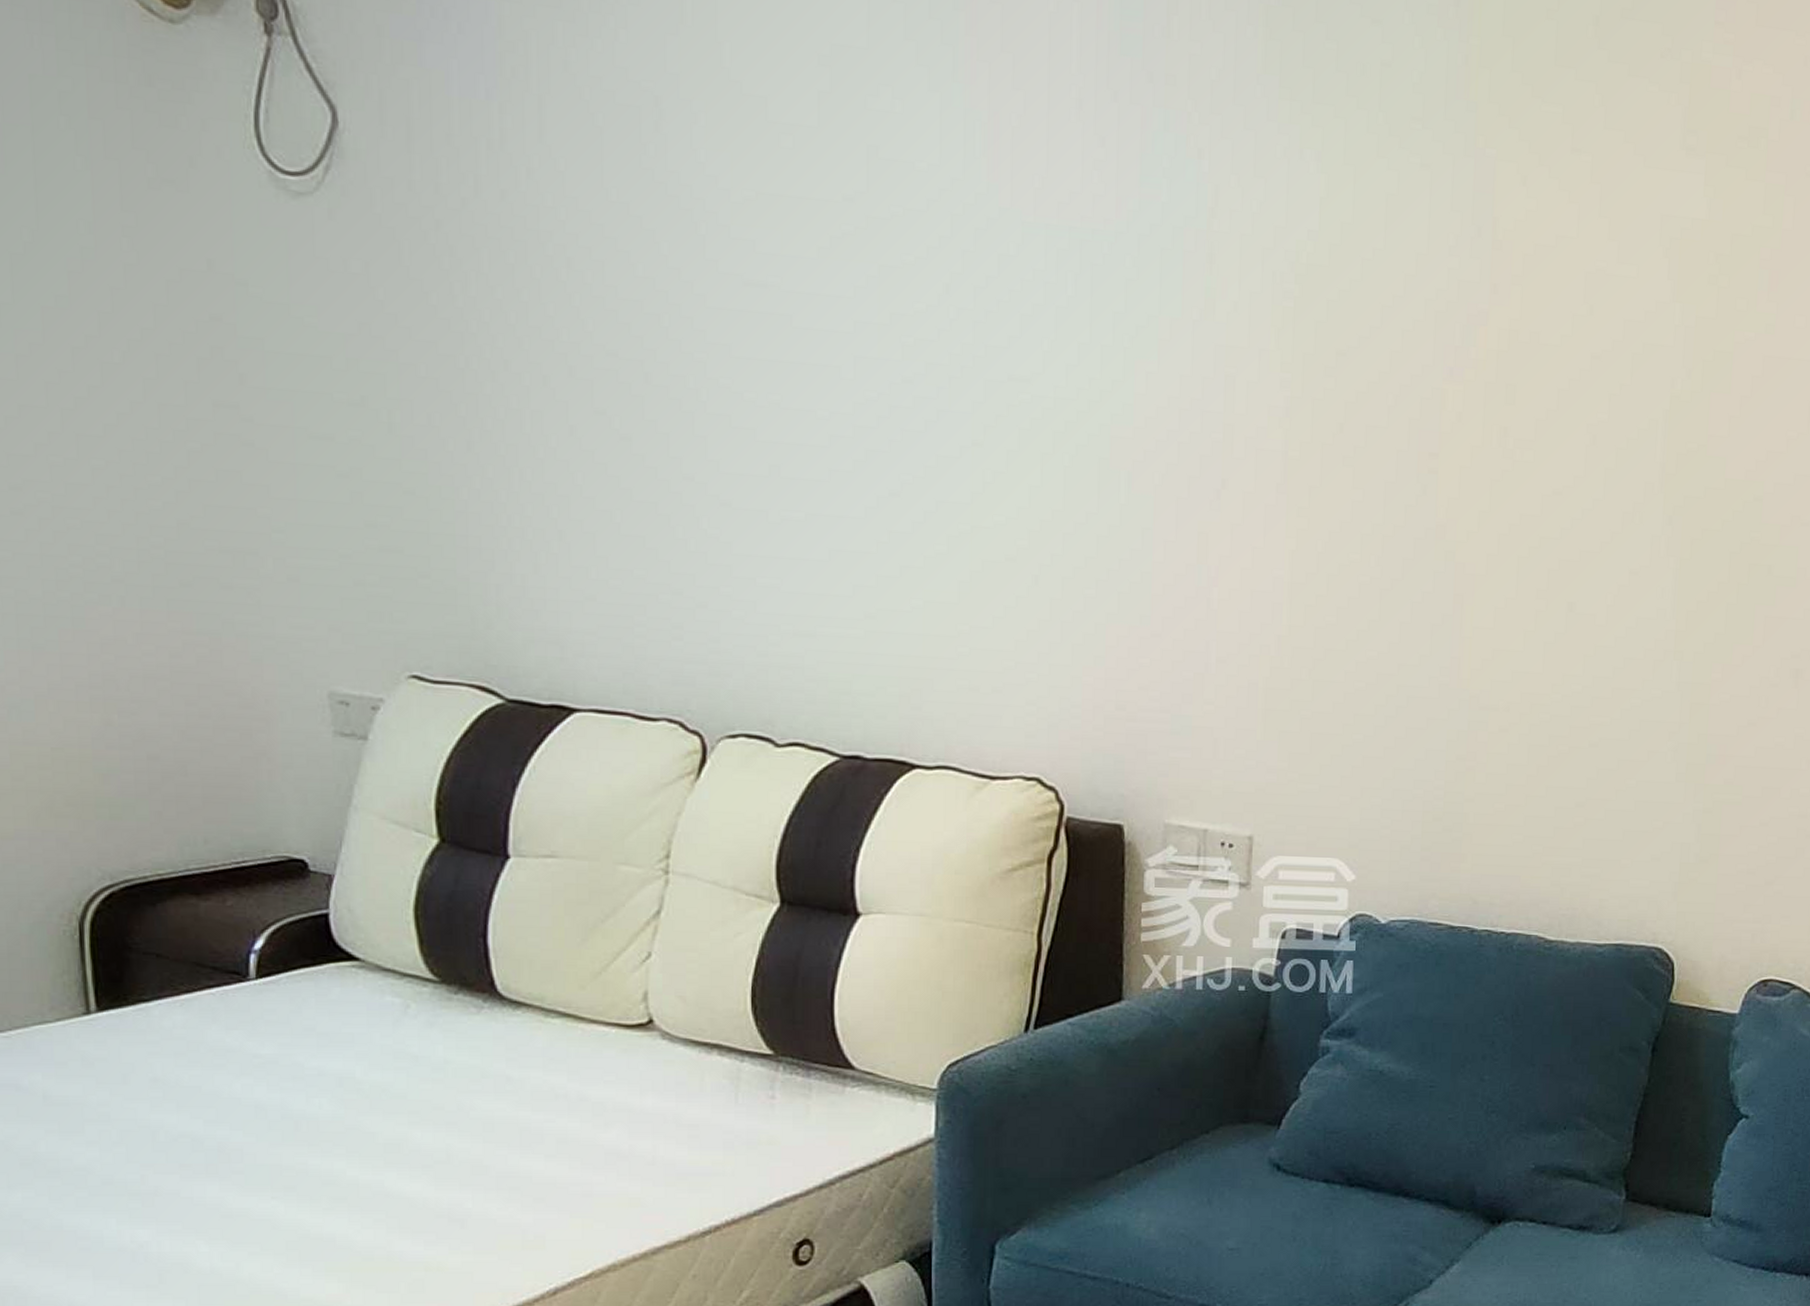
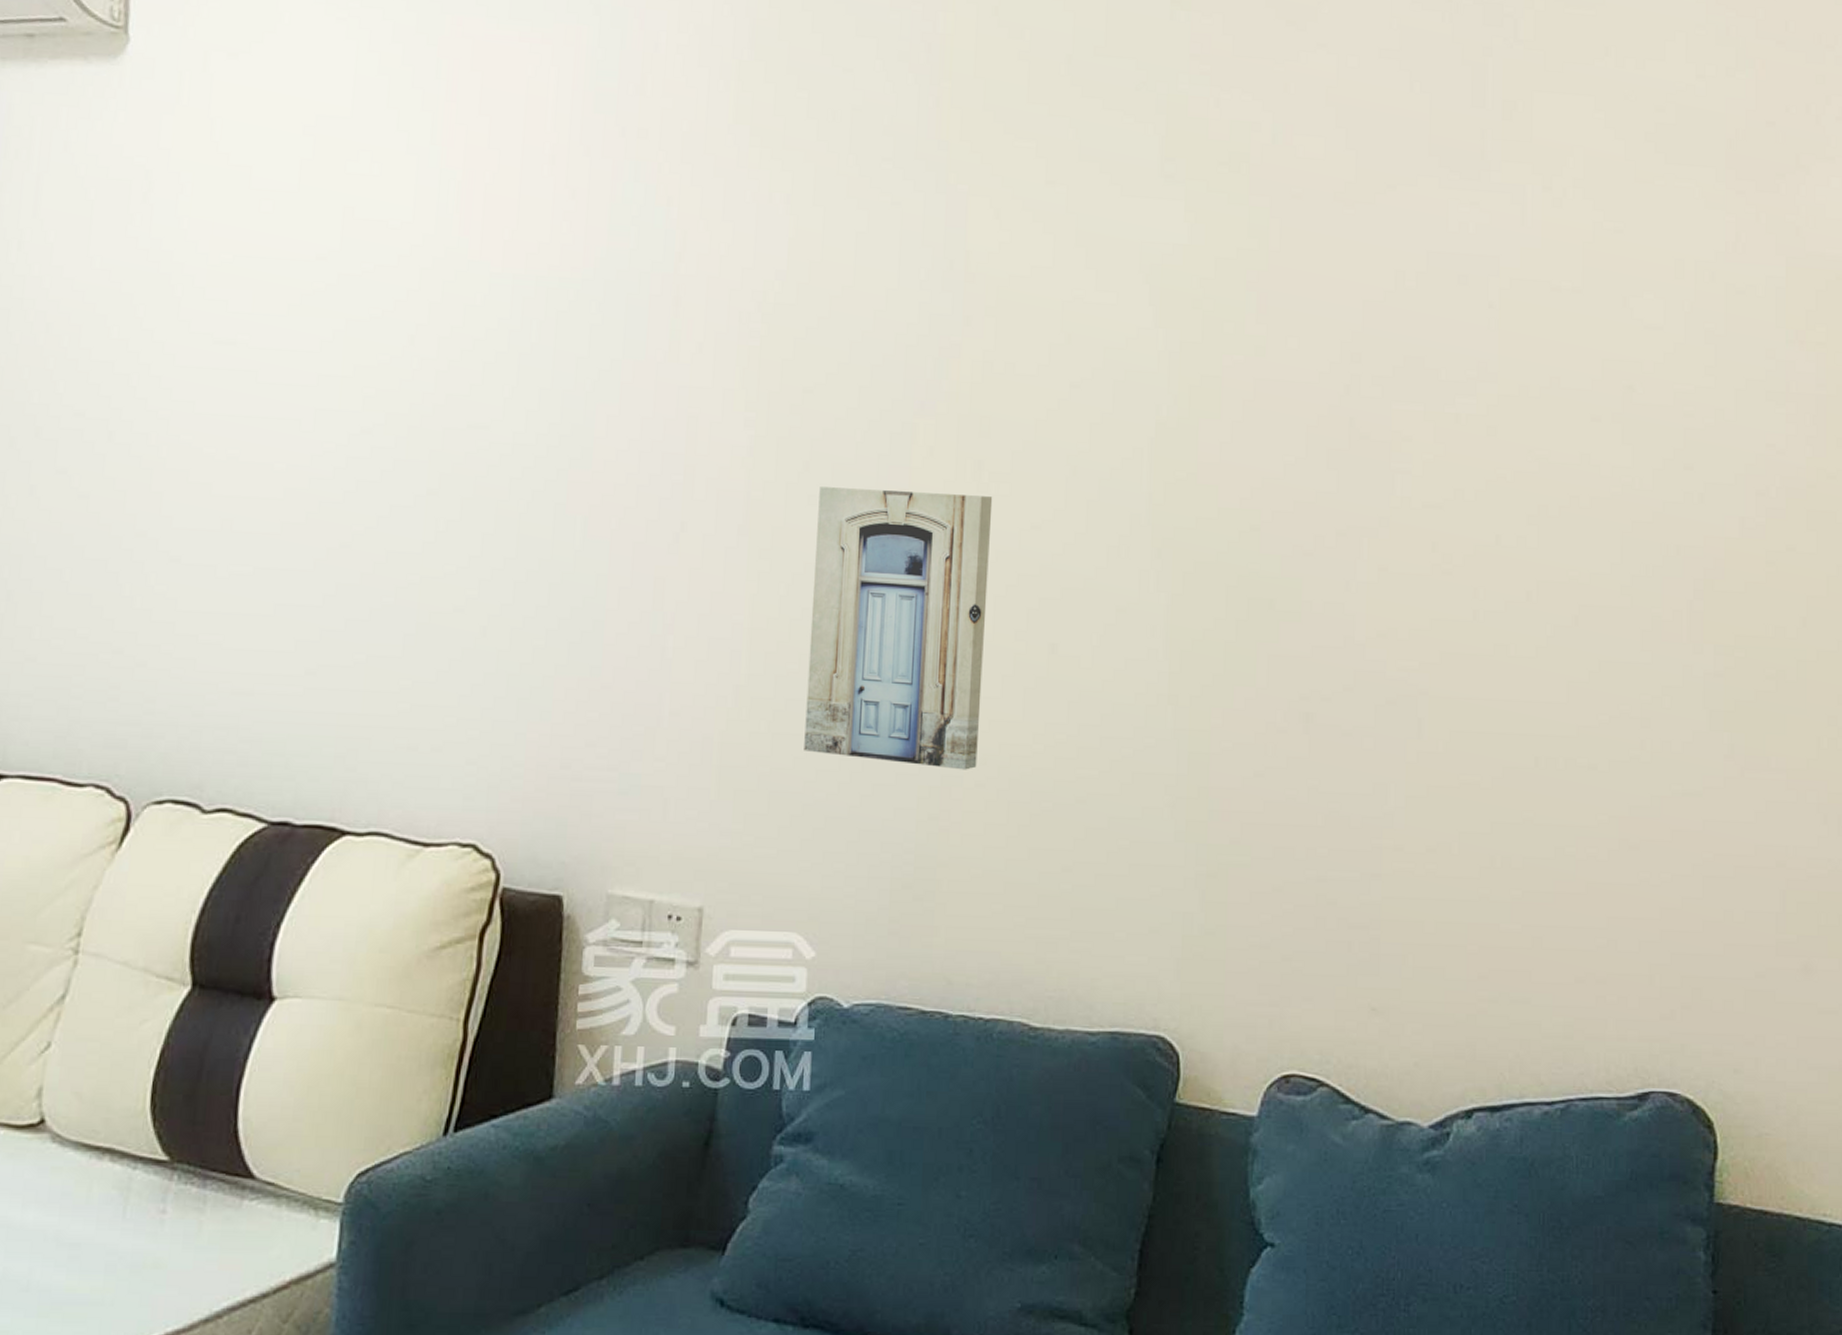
wall art: none [1342,448,1517,716] -> present [804,487,993,770]

